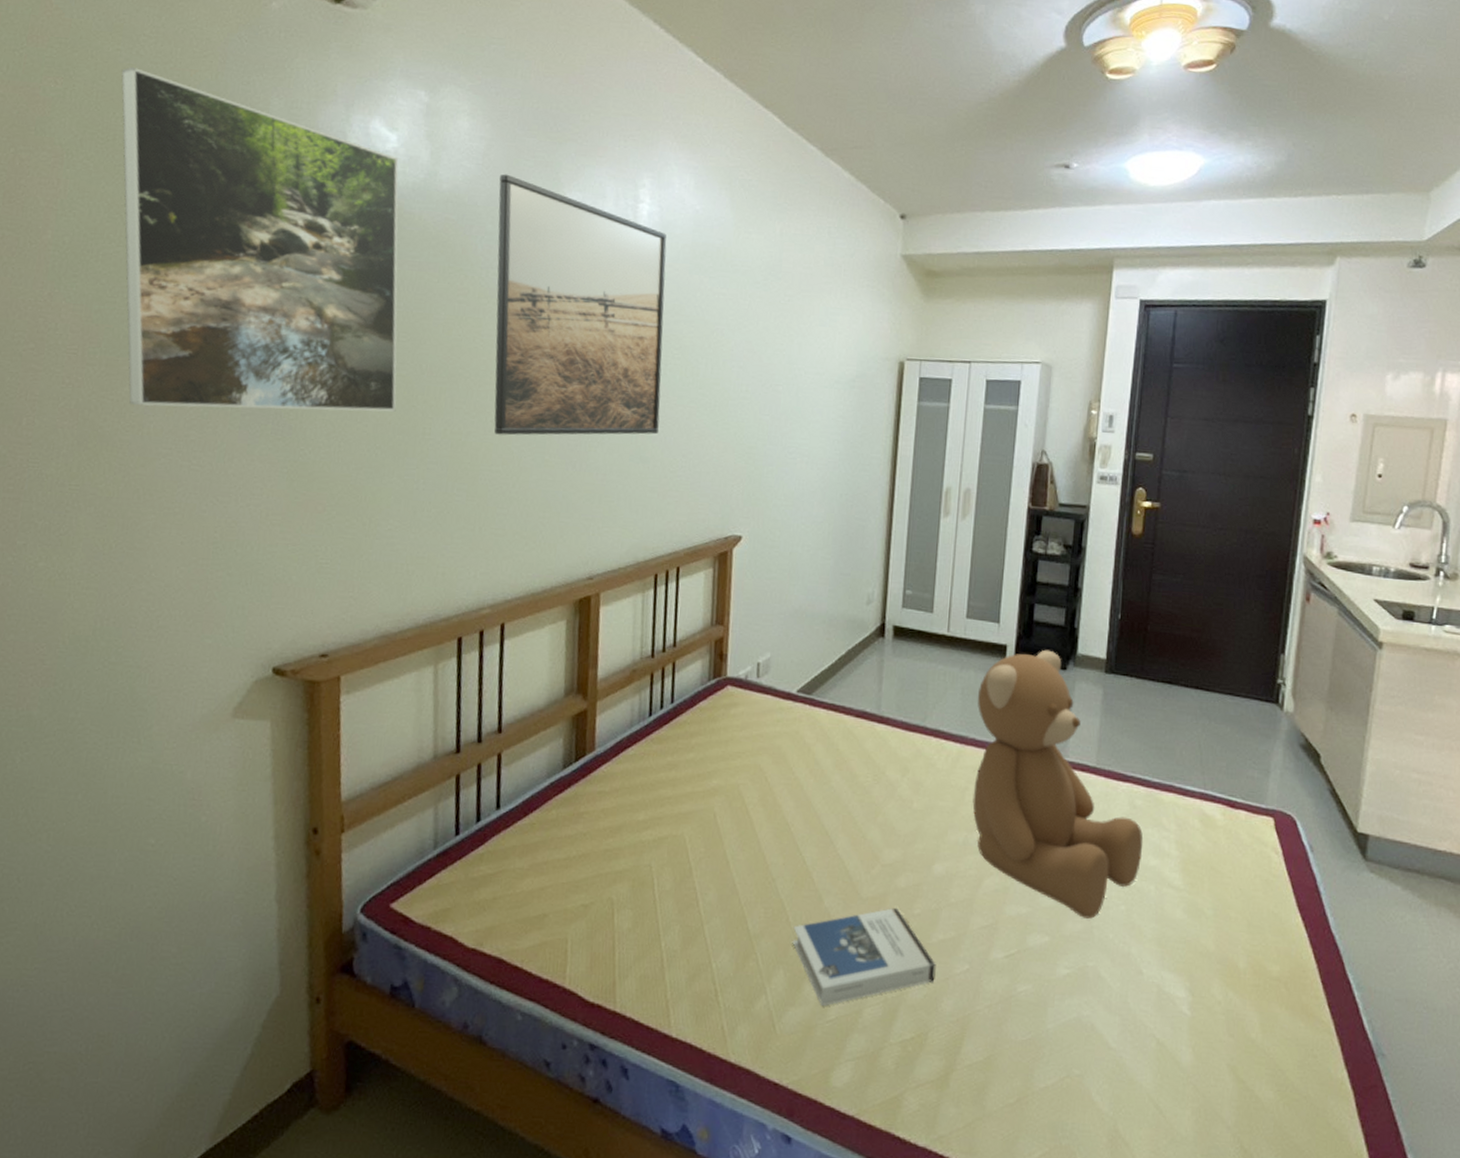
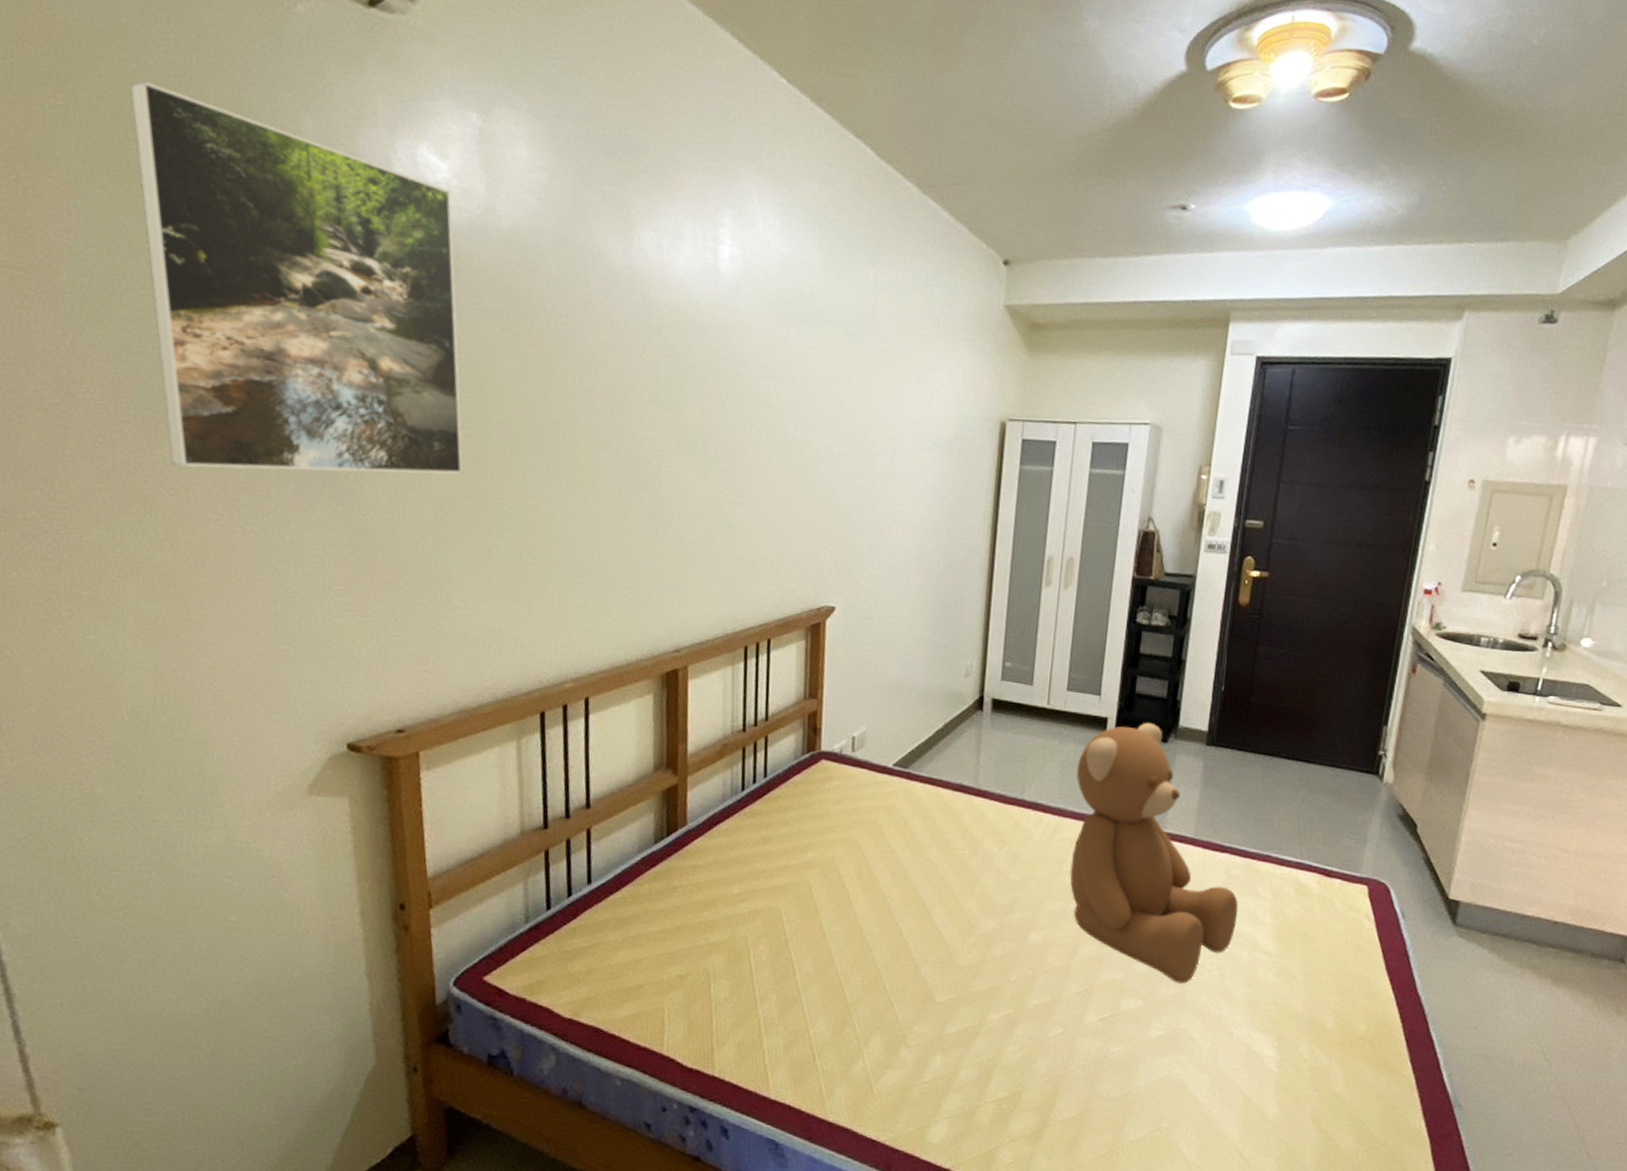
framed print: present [494,174,667,436] -> none [564,210,751,500]
hardback book: present [792,907,936,1006] -> none [889,974,1031,1068]

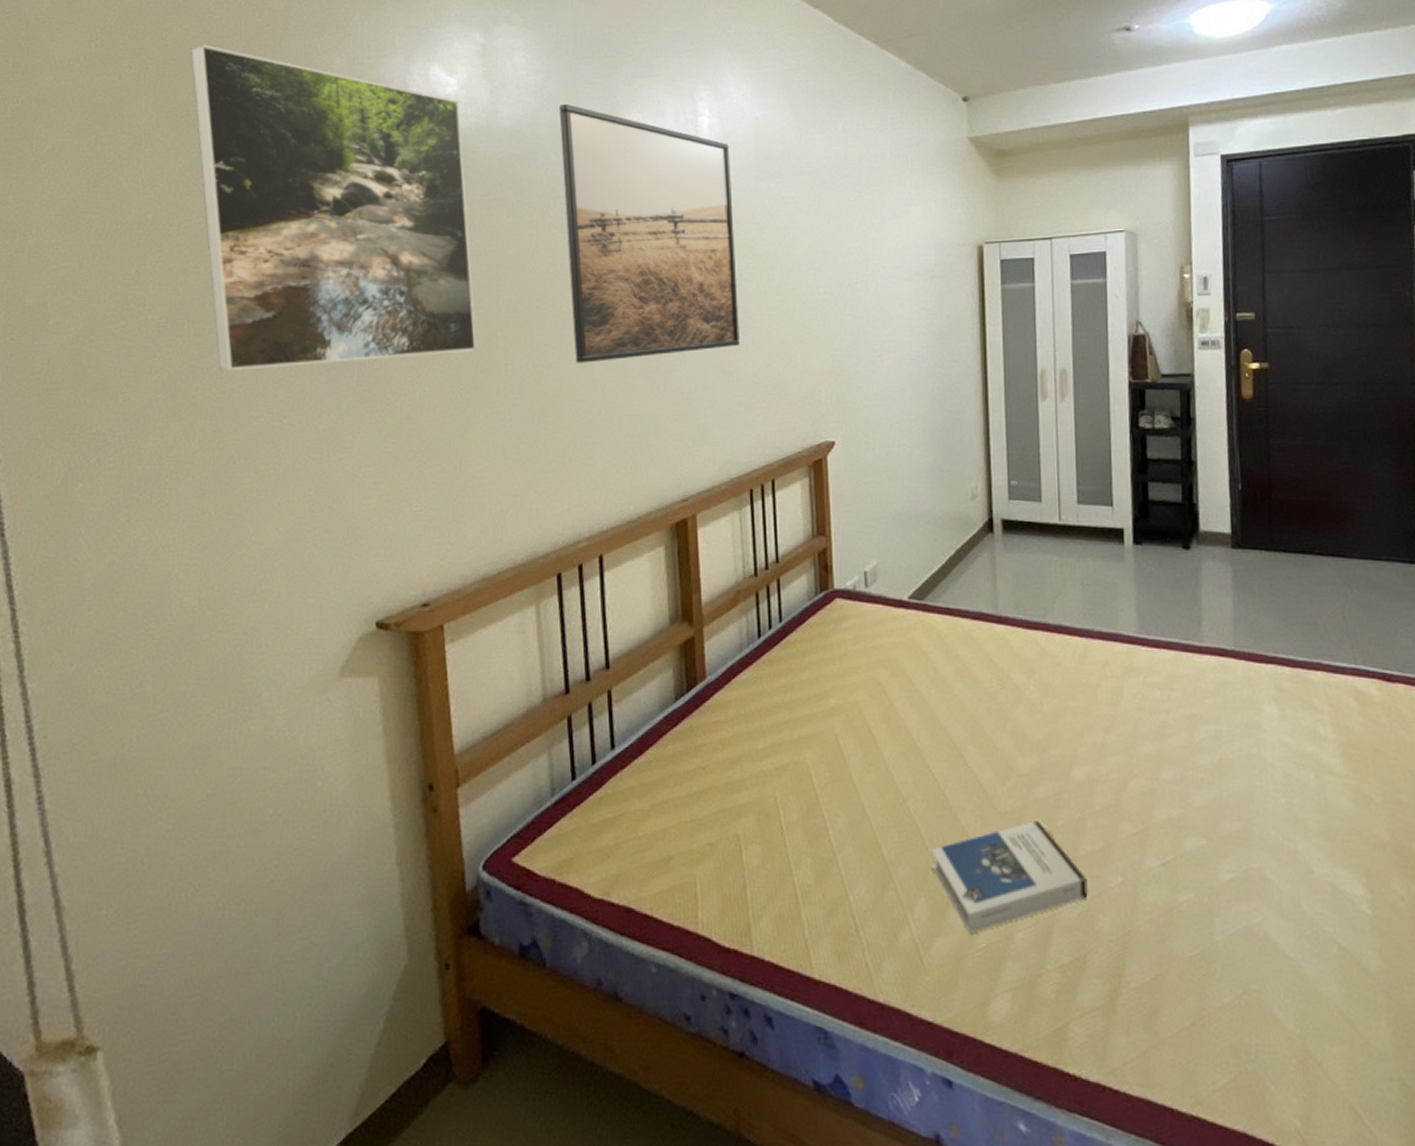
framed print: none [564,210,751,500] -> present [559,103,739,363]
hardback book: none [889,974,1031,1068] -> present [931,820,1088,933]
teddy bear: present [1070,722,1239,984] -> none [1098,529,1297,816]

